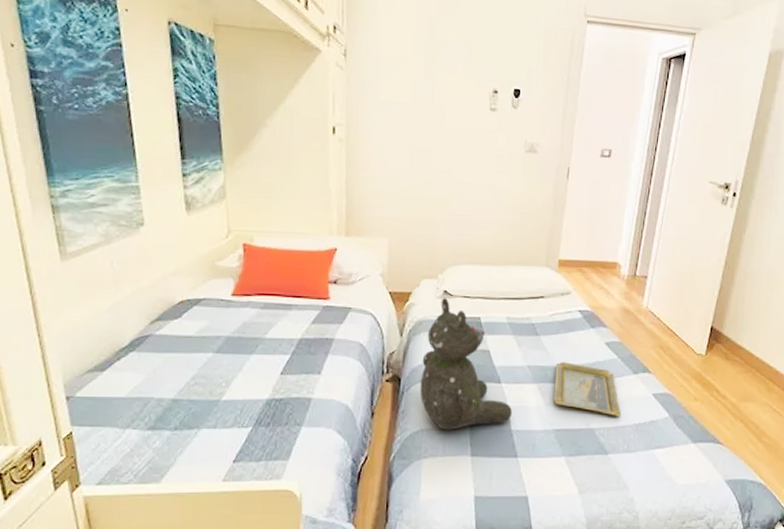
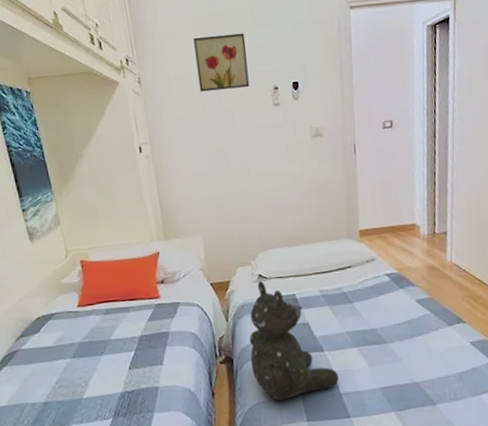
wall art: none [412,18,471,85] -> present [193,33,250,92]
tray: present [554,361,621,416] -> none [372,323,442,368]

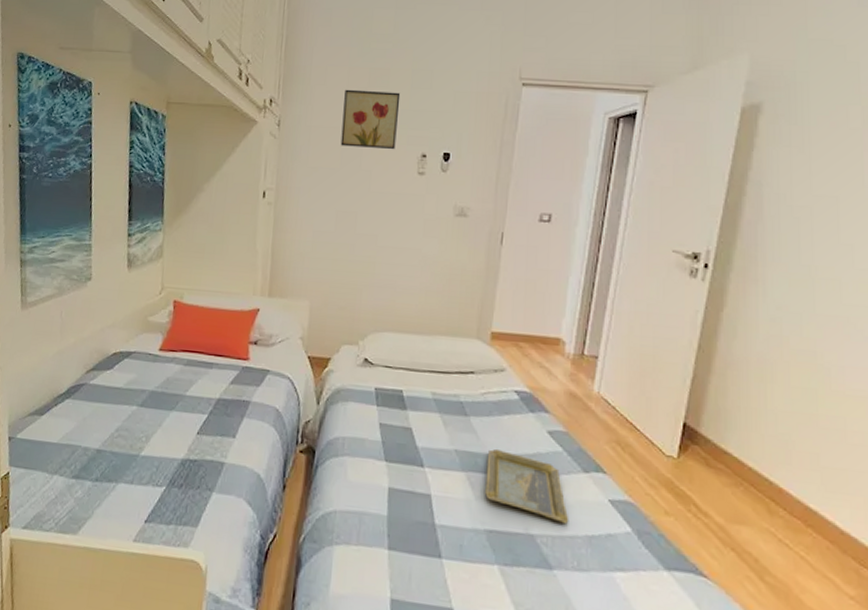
teddy bear: present [249,281,339,401] -> none [334,367,436,516]
tray: none [372,323,442,368] -> present [485,448,568,523]

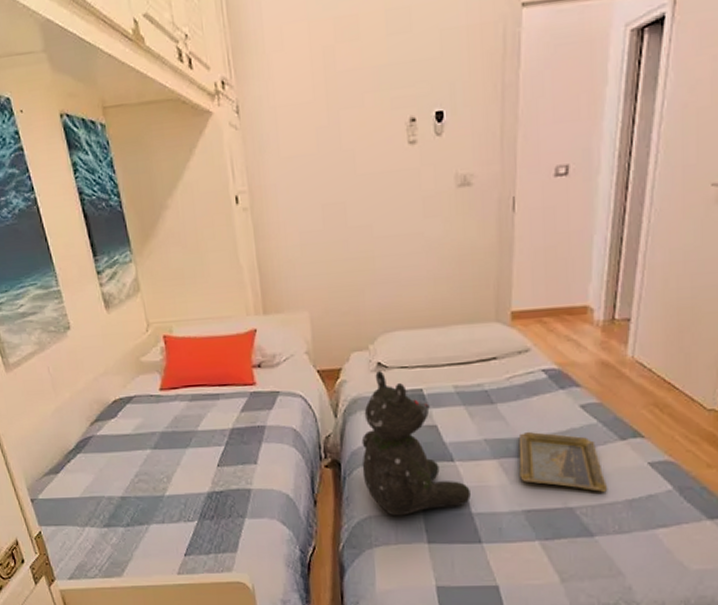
teddy bear: none [334,367,436,516] -> present [361,371,471,516]
wall art: present [340,89,401,150] -> none [308,43,378,125]

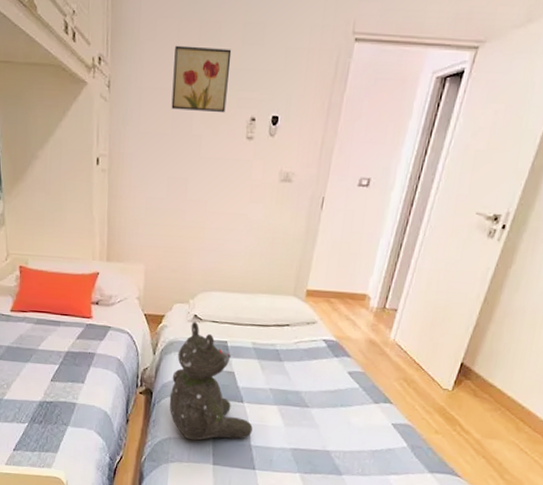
wall art: none [308,43,378,125] -> present [171,45,232,113]
tray: present [518,431,607,492] -> none [293,386,358,442]

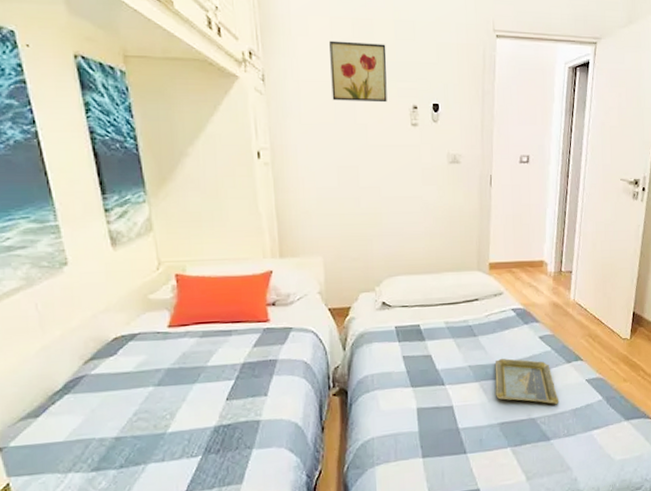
teddy bear: present [169,322,253,441] -> none [366,309,458,436]
tray: none [293,386,358,442] -> present [495,358,558,404]

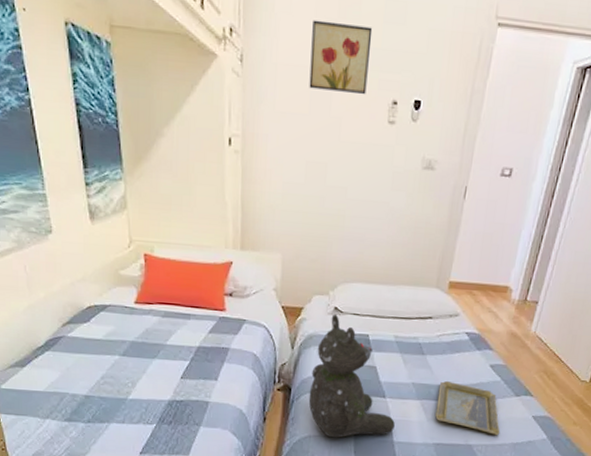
teddy bear: none [366,309,458,436] -> present [308,315,395,438]

